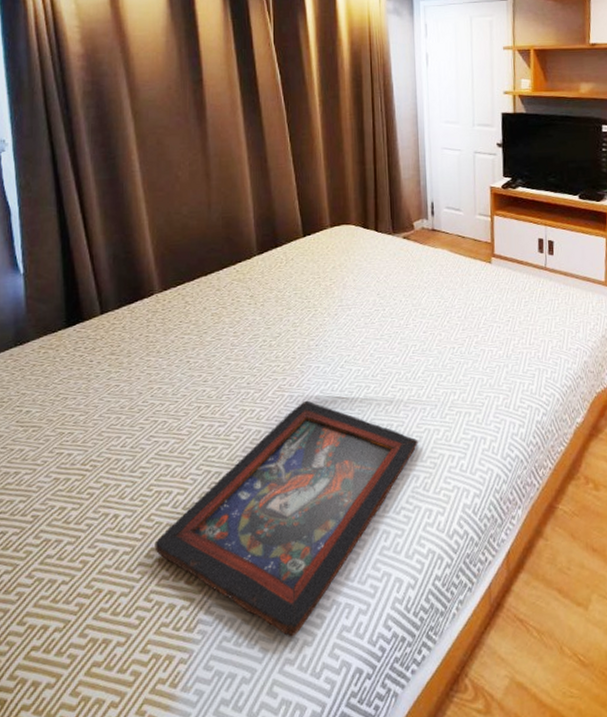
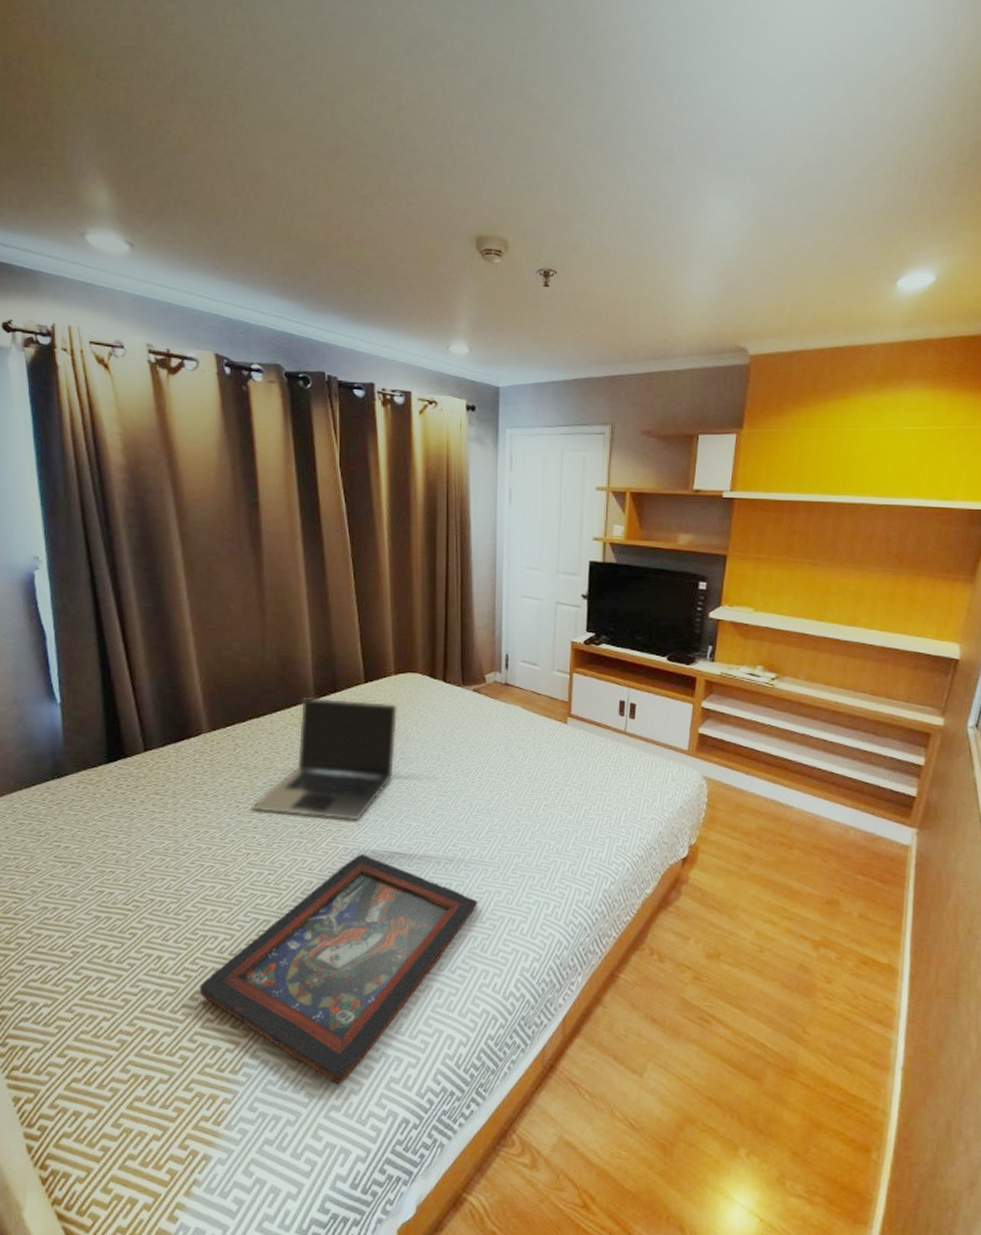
laptop: none [200,253,335,369] -> present [250,697,397,821]

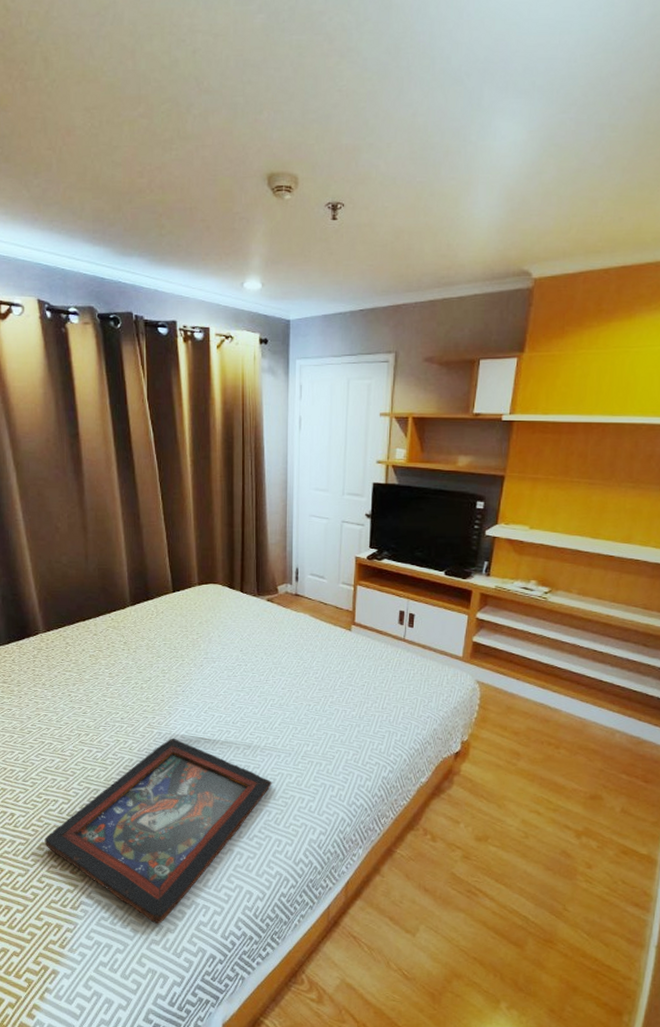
laptop: present [250,697,397,821] -> none [80,603,201,710]

